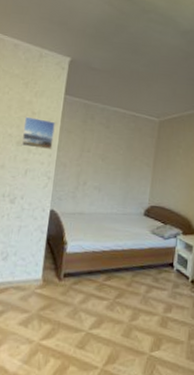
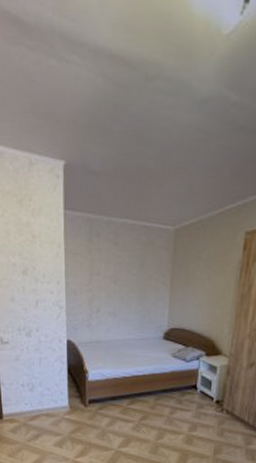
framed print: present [21,116,56,150] -> none [25,241,60,277]

